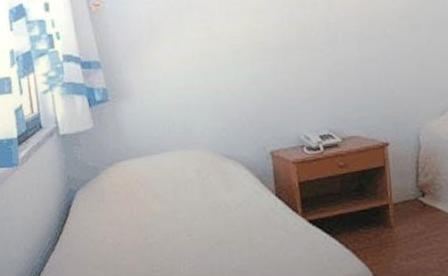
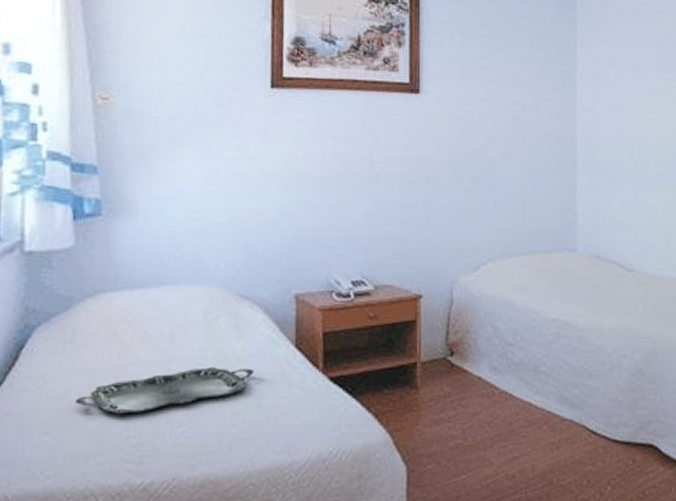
serving tray: none [112,215,243,254] -> present [75,367,254,415]

